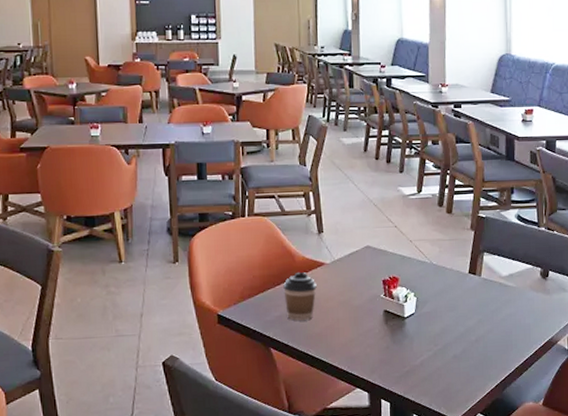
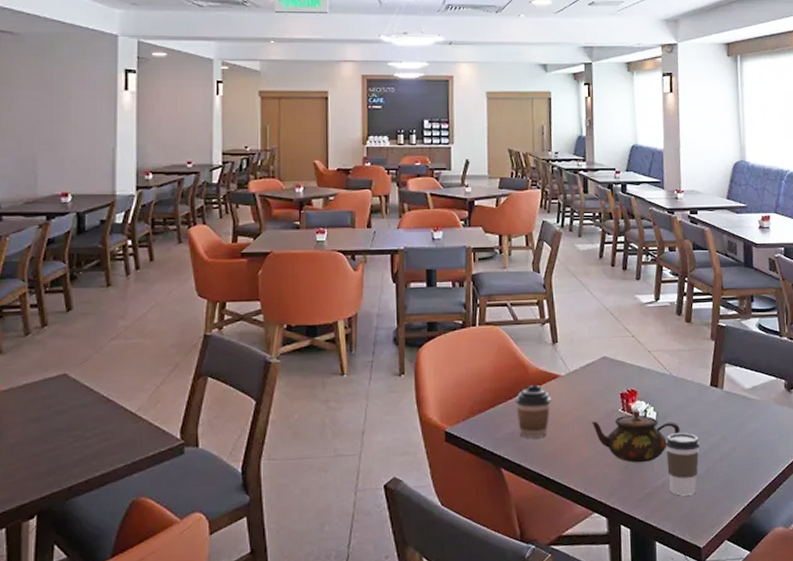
teapot: none [354,295,439,344] -> present [591,410,680,463]
coffee cup: none [425,316,457,374] -> present [666,433,699,496]

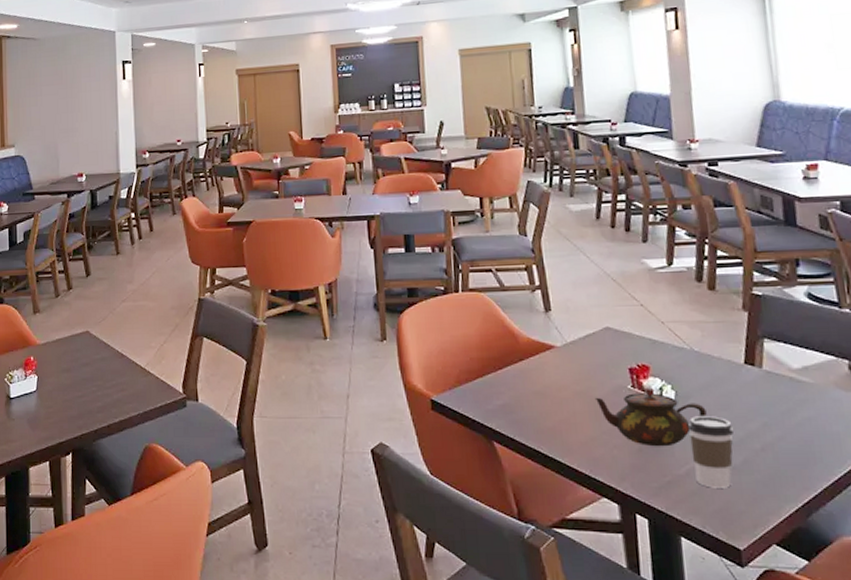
coffee cup: present [515,385,551,438] -> none [506,356,547,411]

